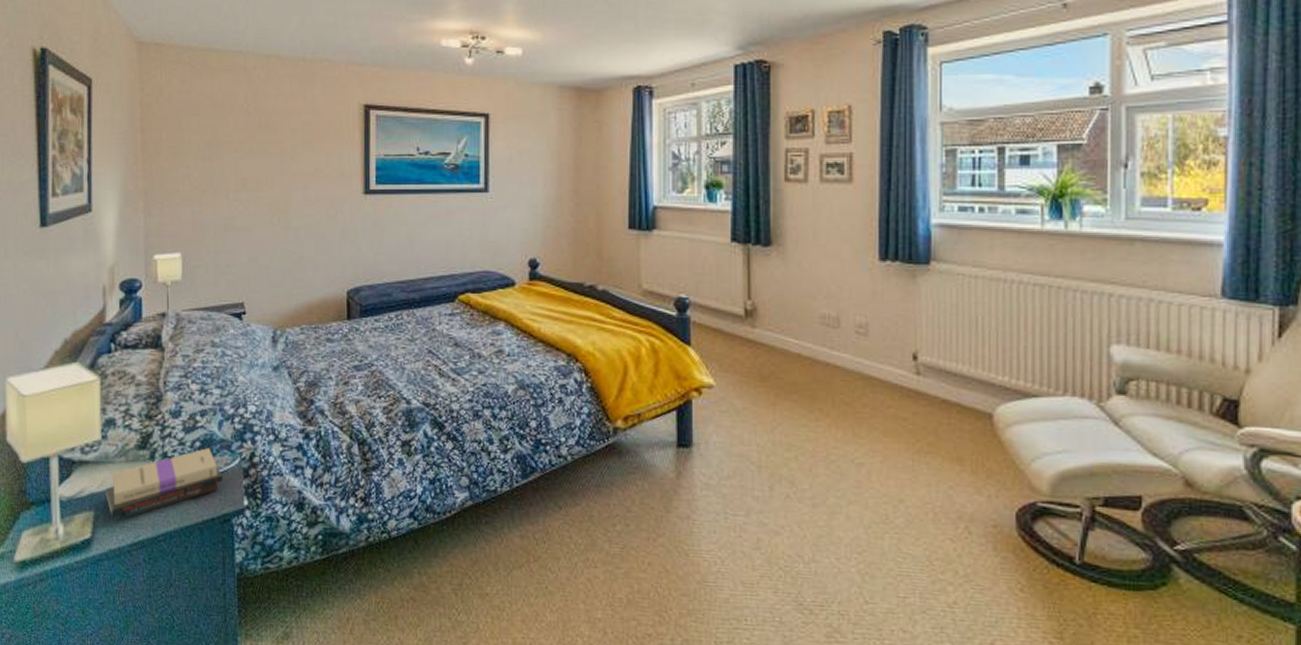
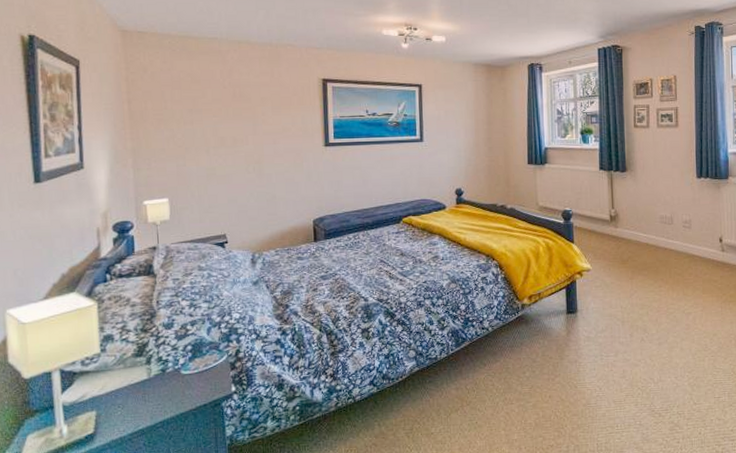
books: present [105,447,223,518] -> none [106,349,212,414]

